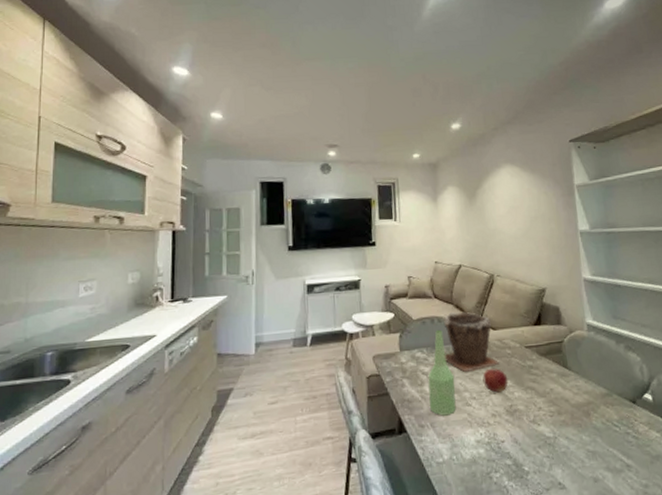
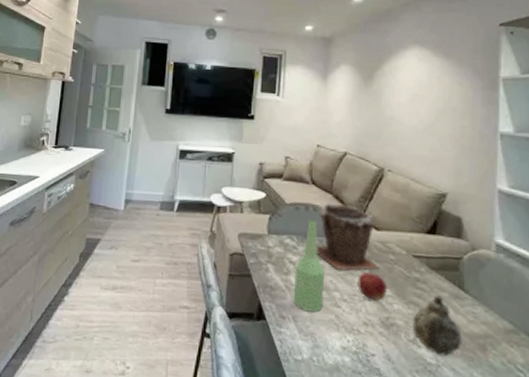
teapot: none [531,377,571,429] -> present [412,295,462,356]

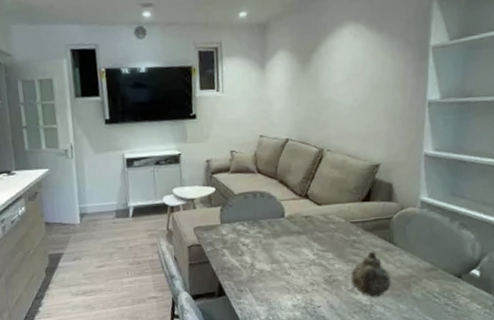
bottle: present [293,218,325,313] -> none [248,204,275,283]
plant pot: present [317,201,378,271] -> none [266,186,321,244]
fruit: present [357,271,387,301] -> none [303,241,330,264]

